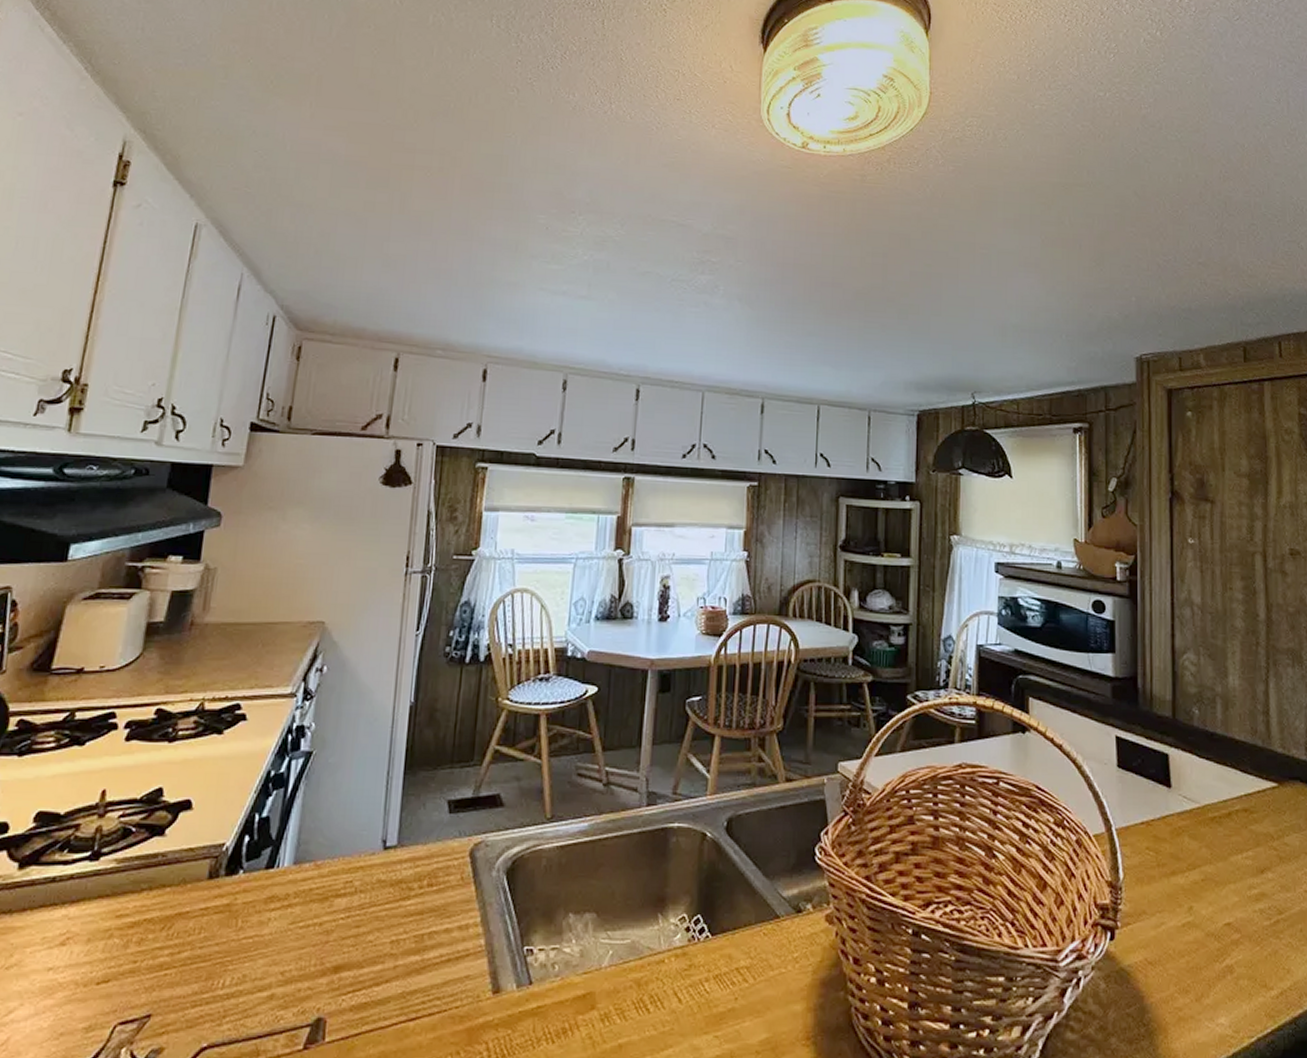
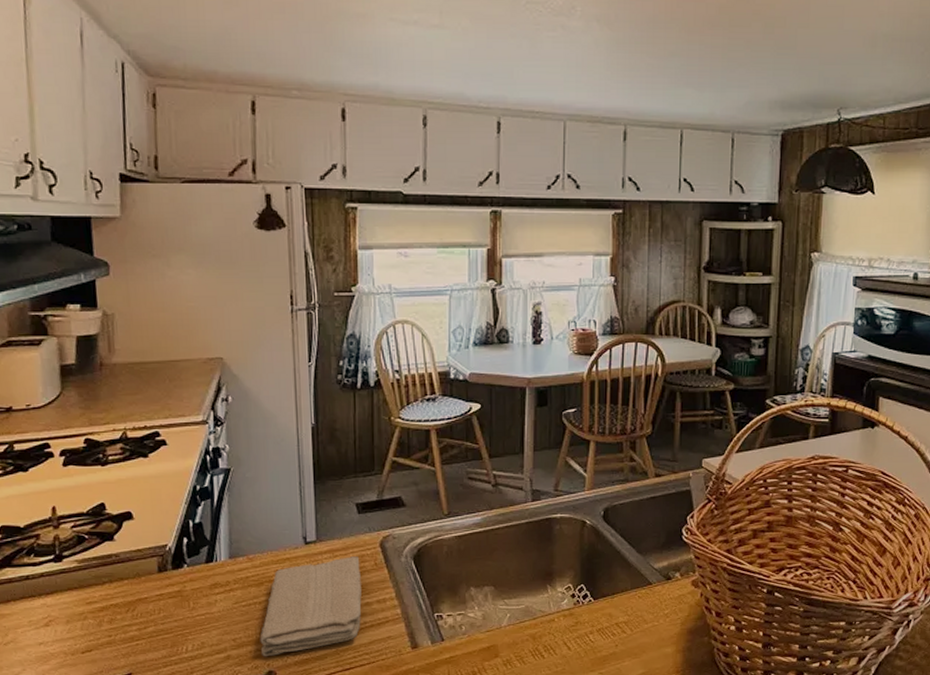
washcloth: none [312,867,444,999] -> present [260,556,362,657]

